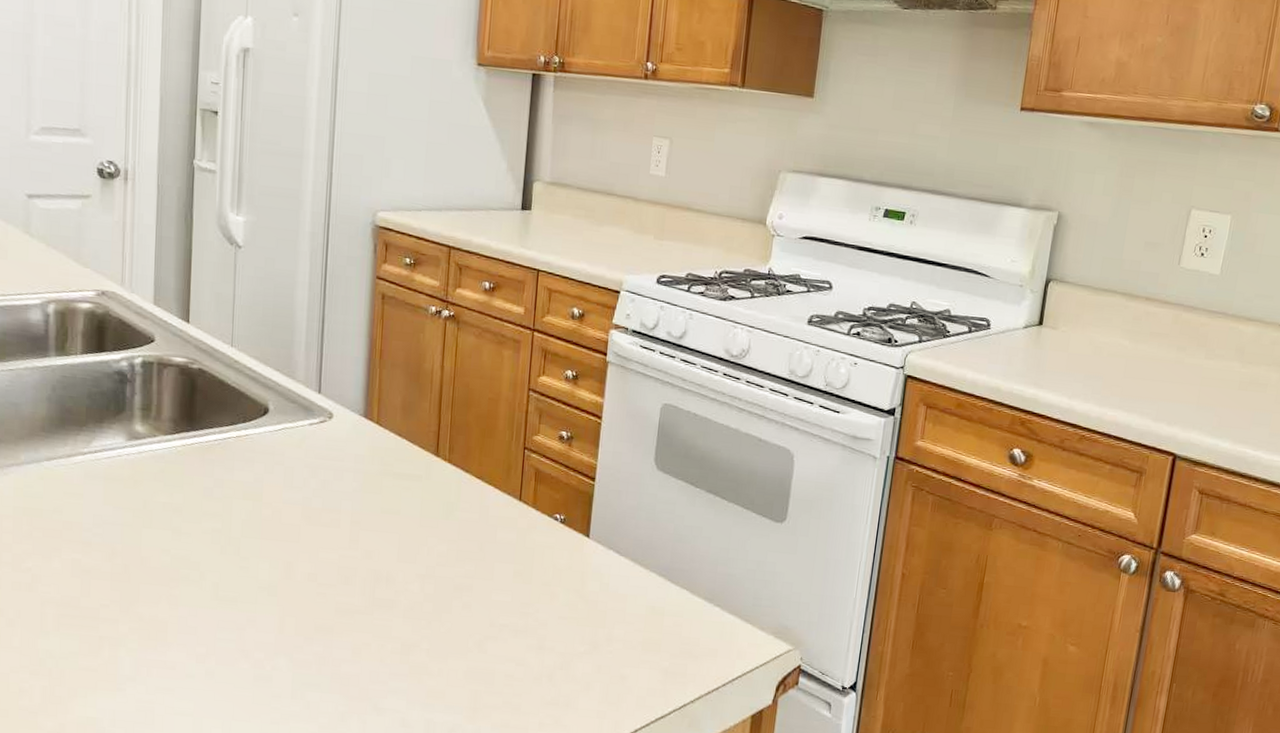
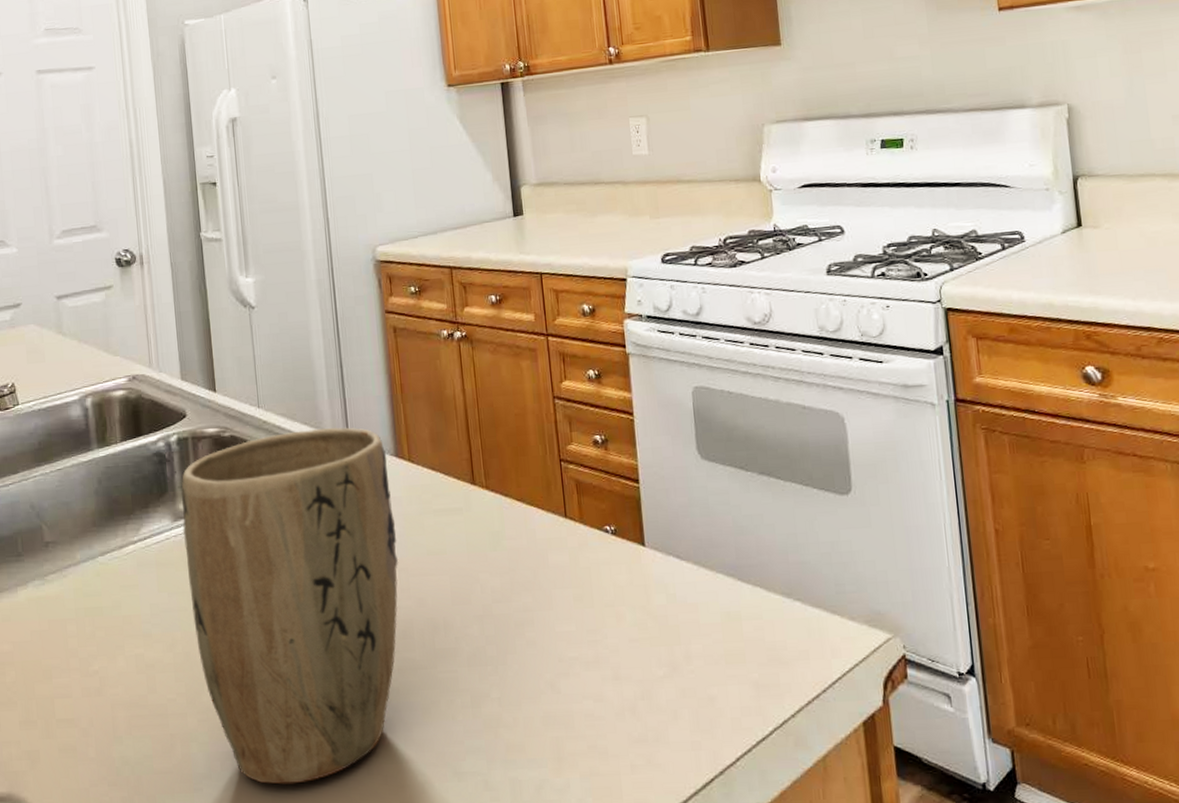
plant pot: none [136,375,356,697] -> present [181,427,399,785]

